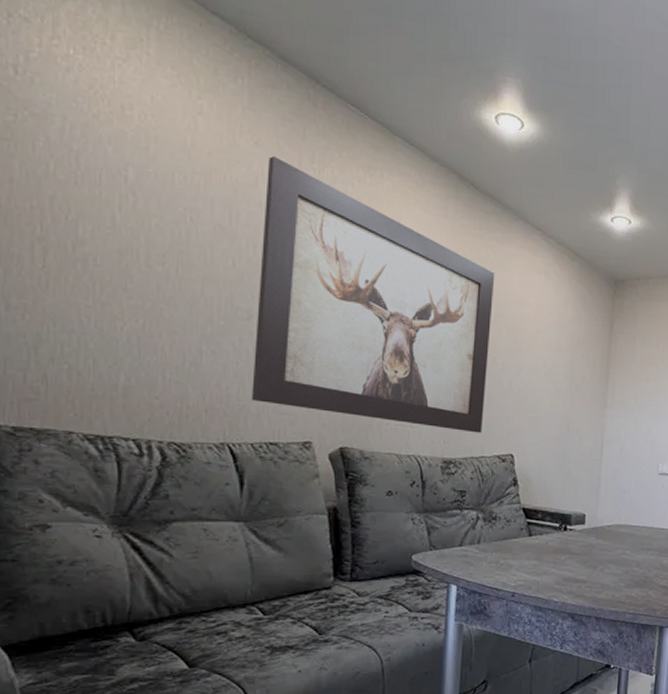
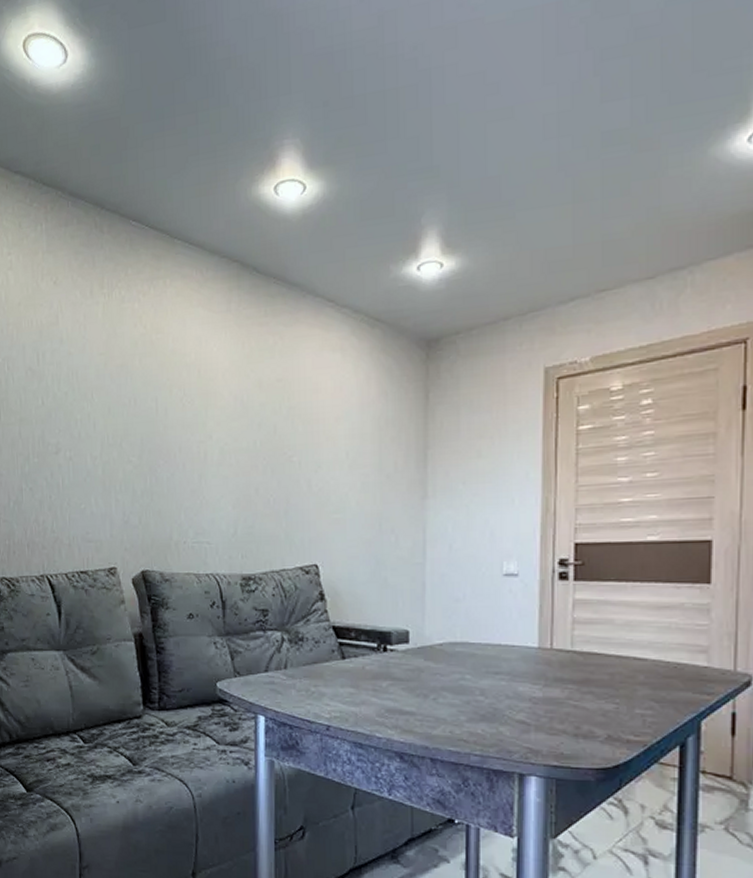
wall art: present [251,156,495,433] -> none [63,291,285,544]

